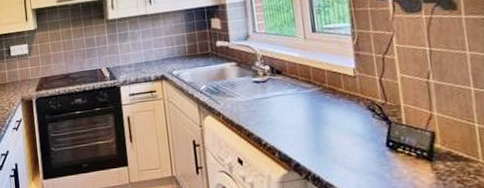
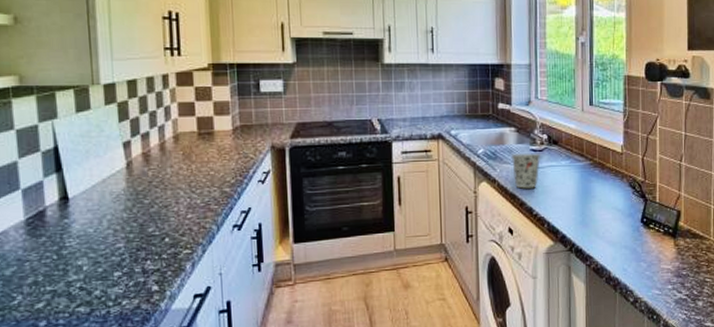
cup: none [233,84,265,120] -> present [511,153,541,189]

